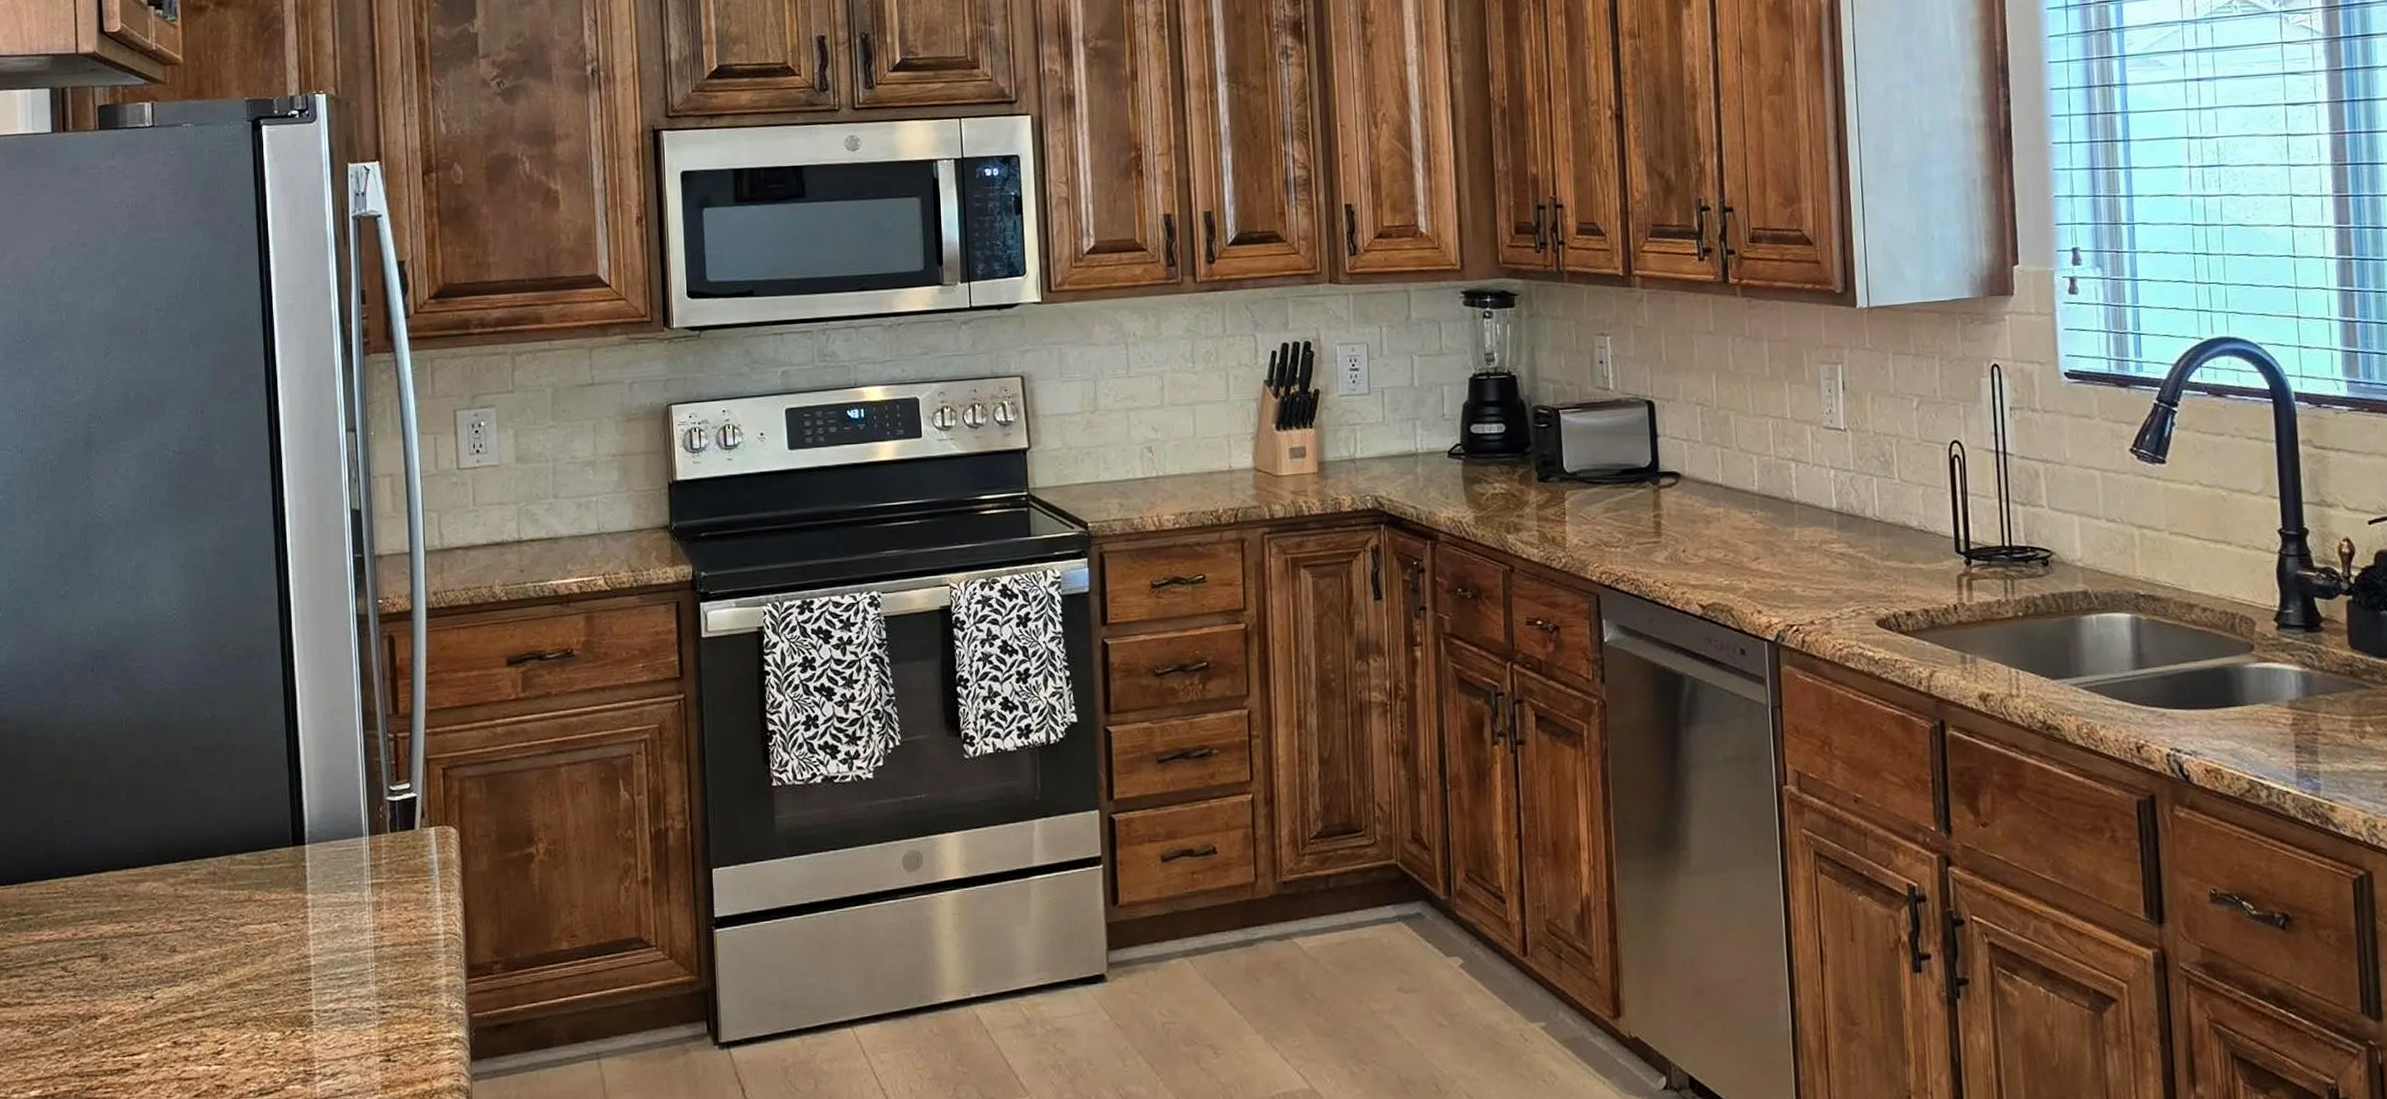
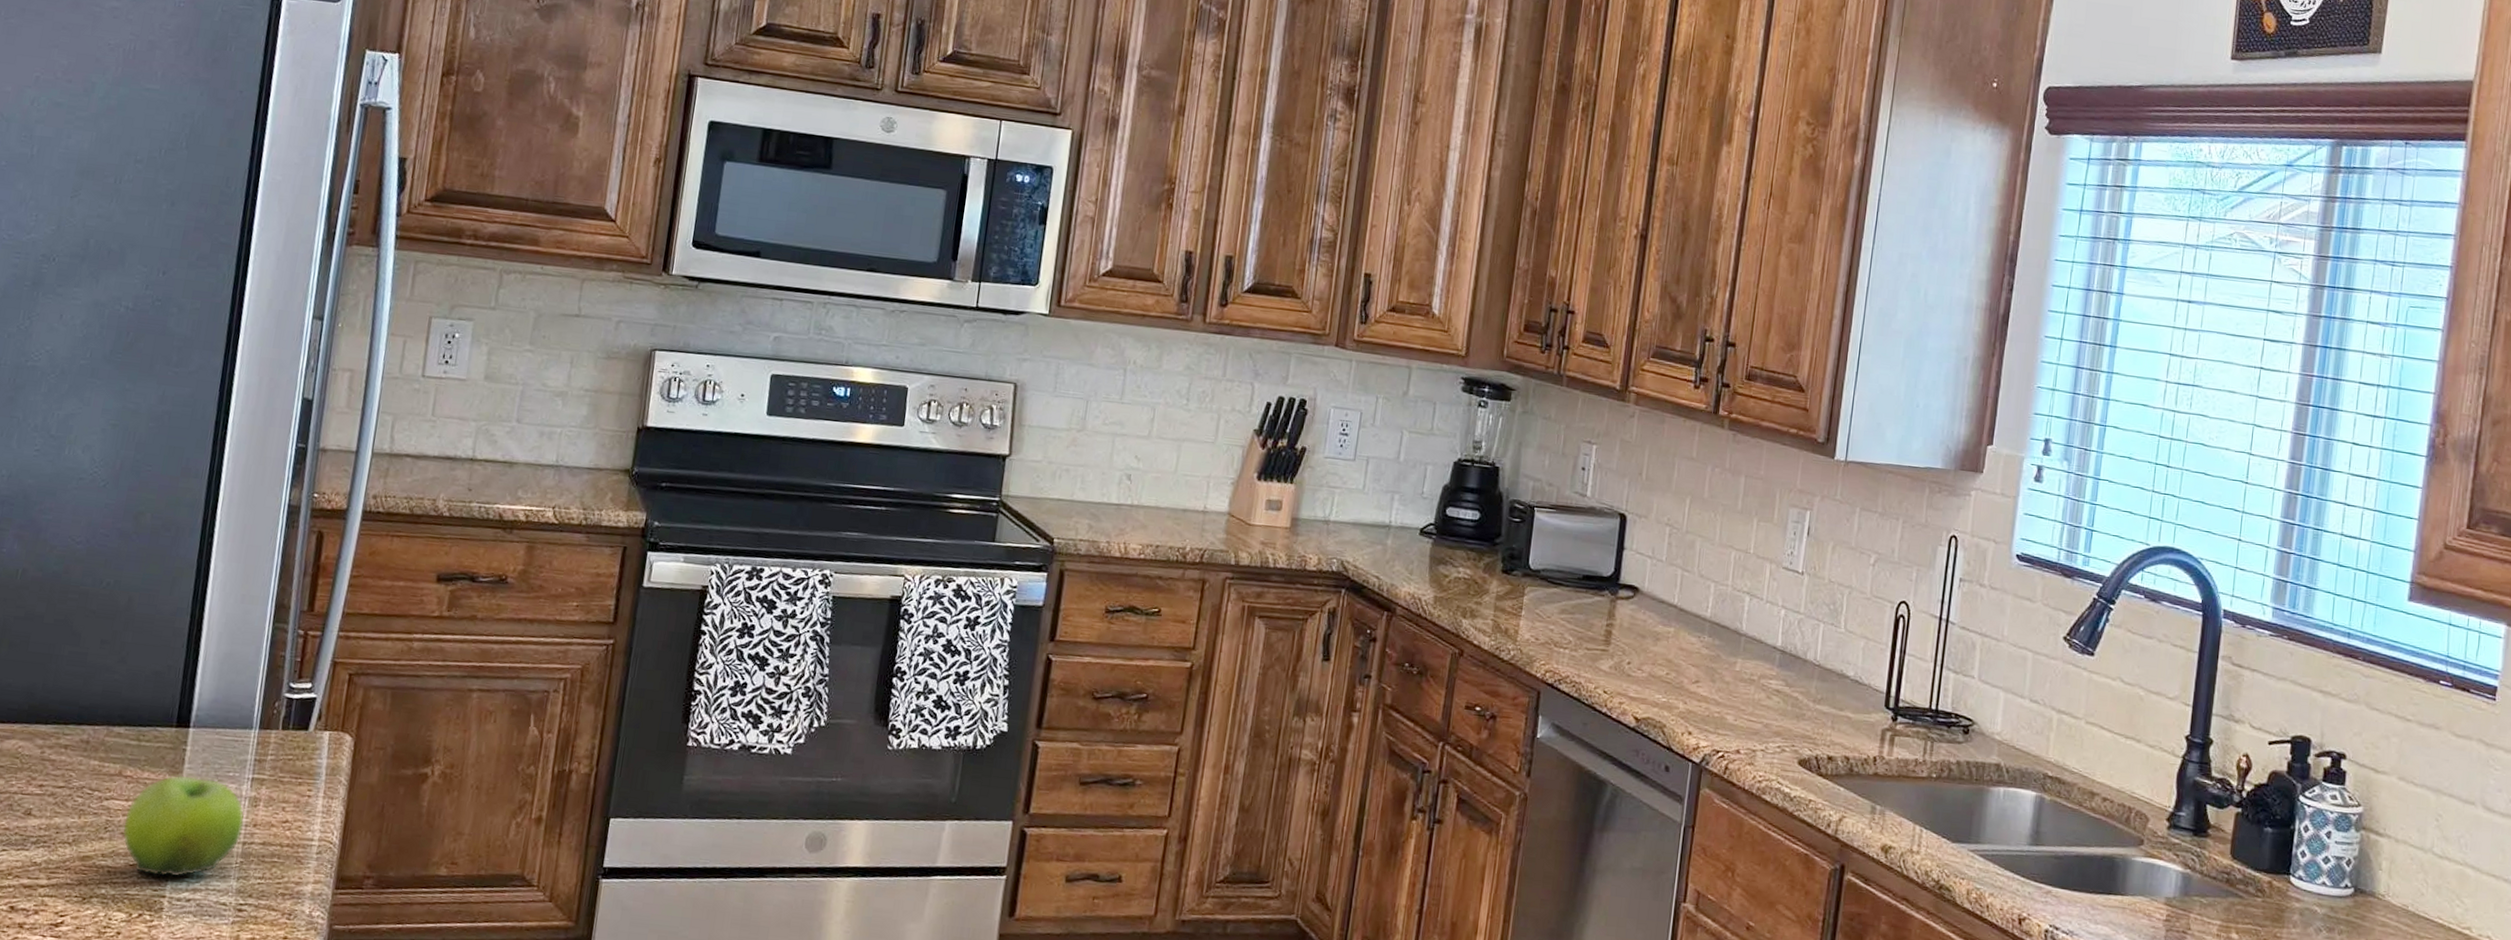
fruit: none [261,890,373,992] -> present [122,774,245,878]

